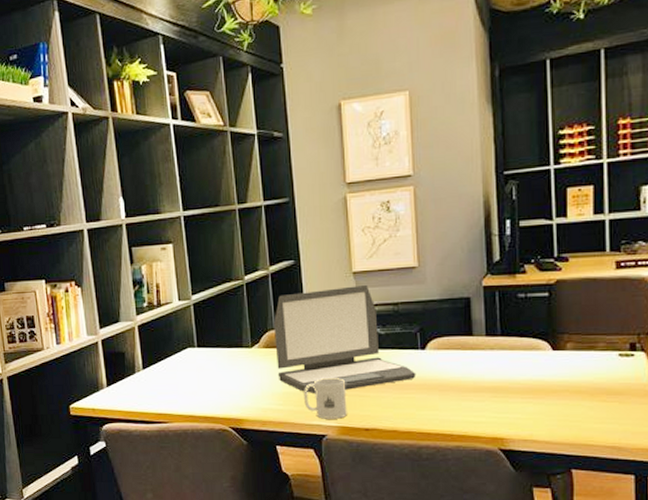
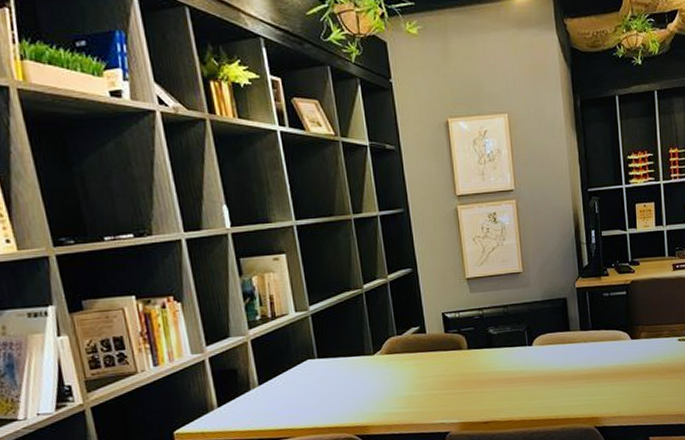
laptop: present [274,284,416,394] -> none [394,289,526,395]
mug: present [304,377,347,419] -> none [426,377,468,417]

